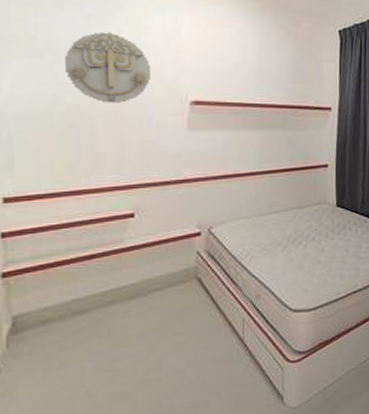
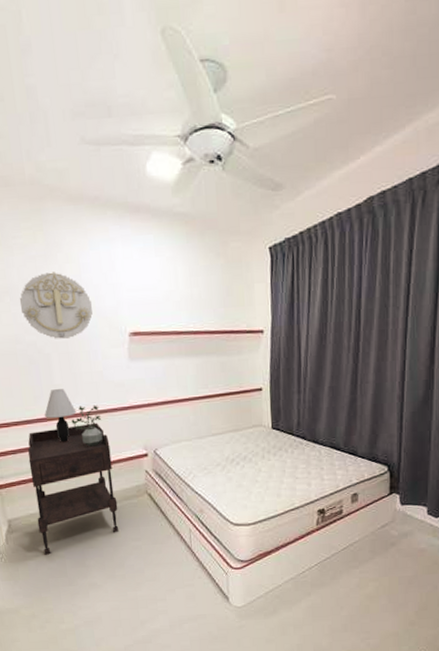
side table: none [51,197,160,361] -> present [28,422,119,556]
table lamp: none [78,158,120,221] -> present [44,389,77,444]
potted plant: none [112,177,150,225] -> present [71,405,103,447]

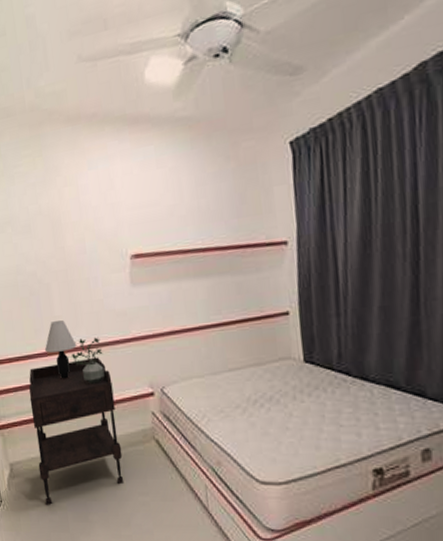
wall decoration: present [19,272,92,339] -> none [20,197,92,268]

